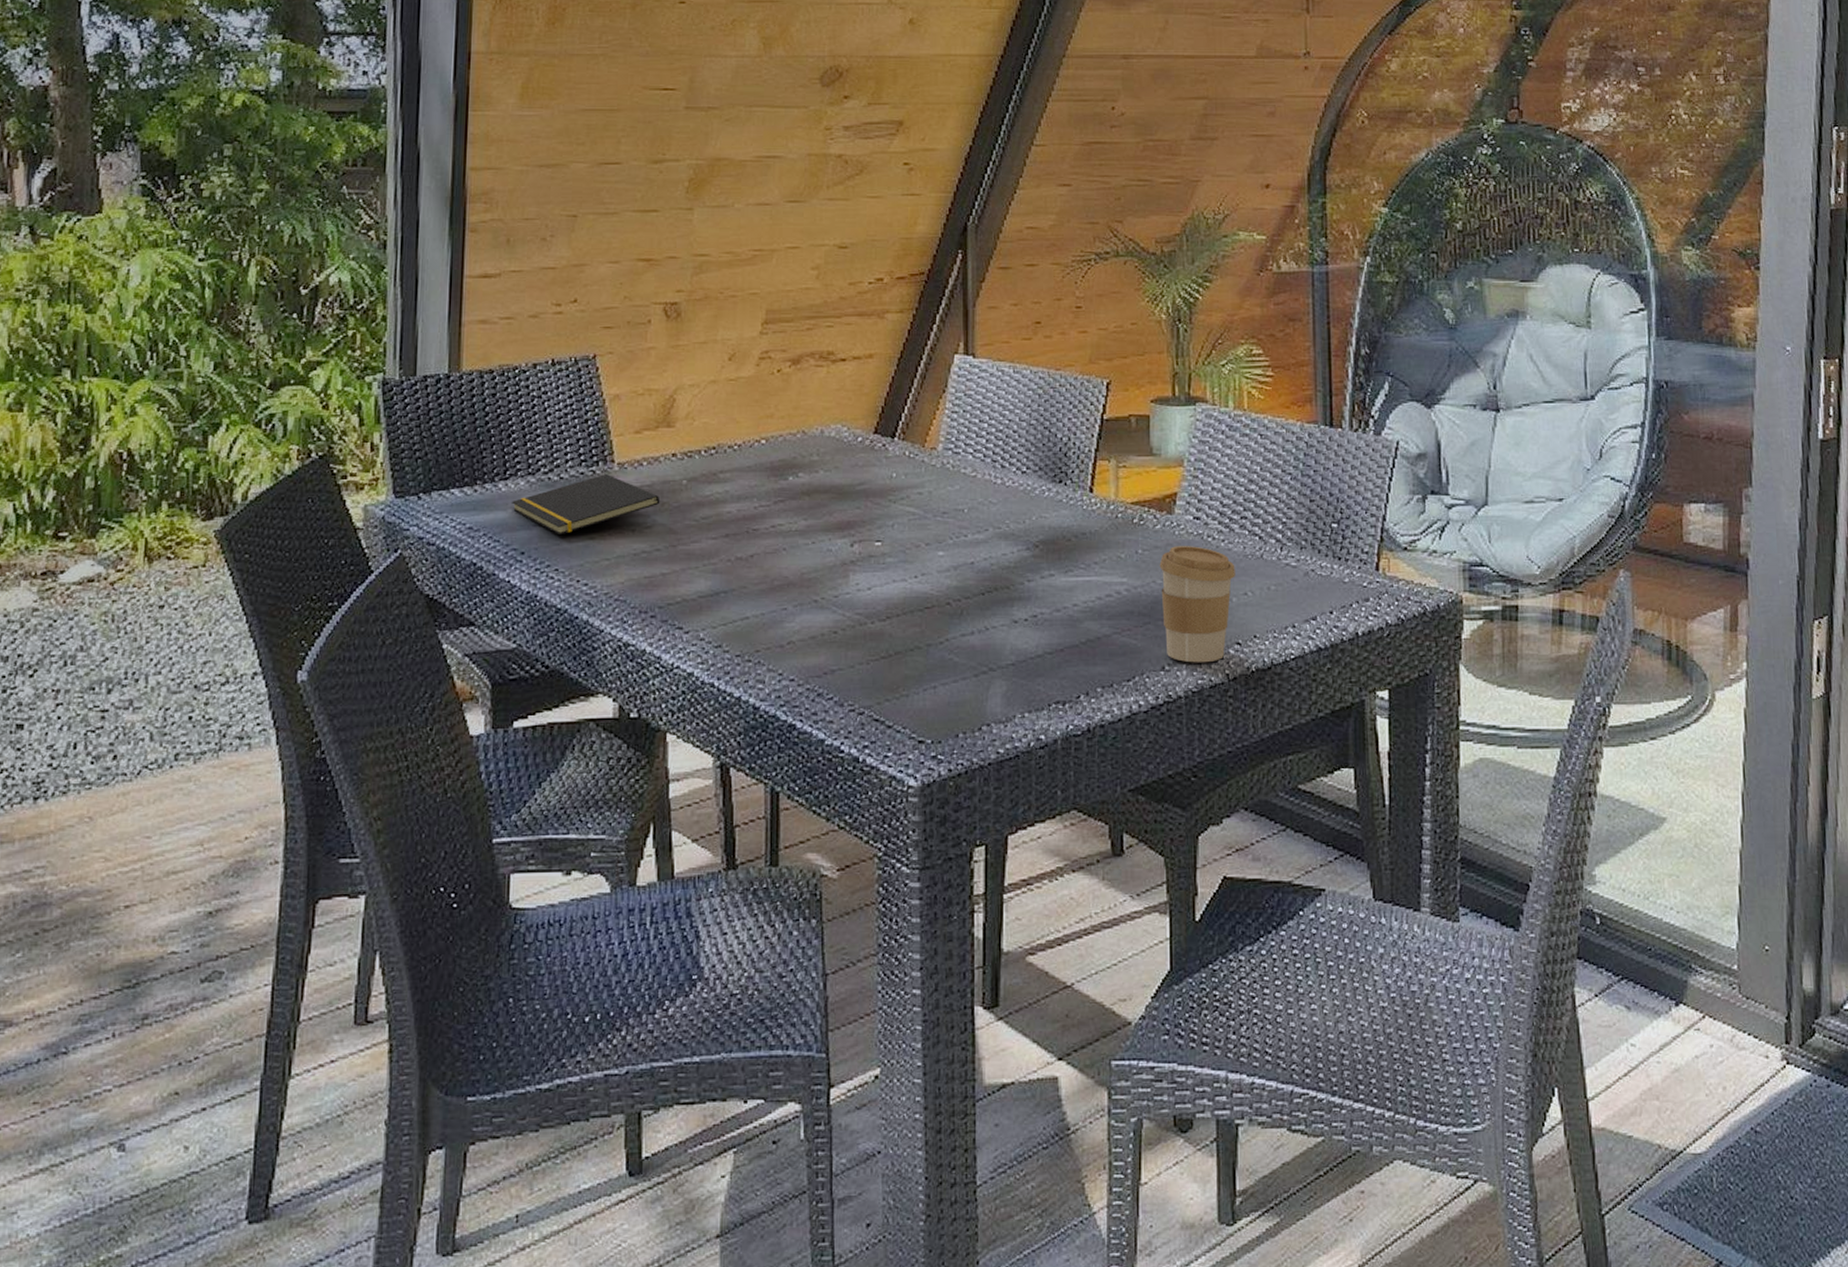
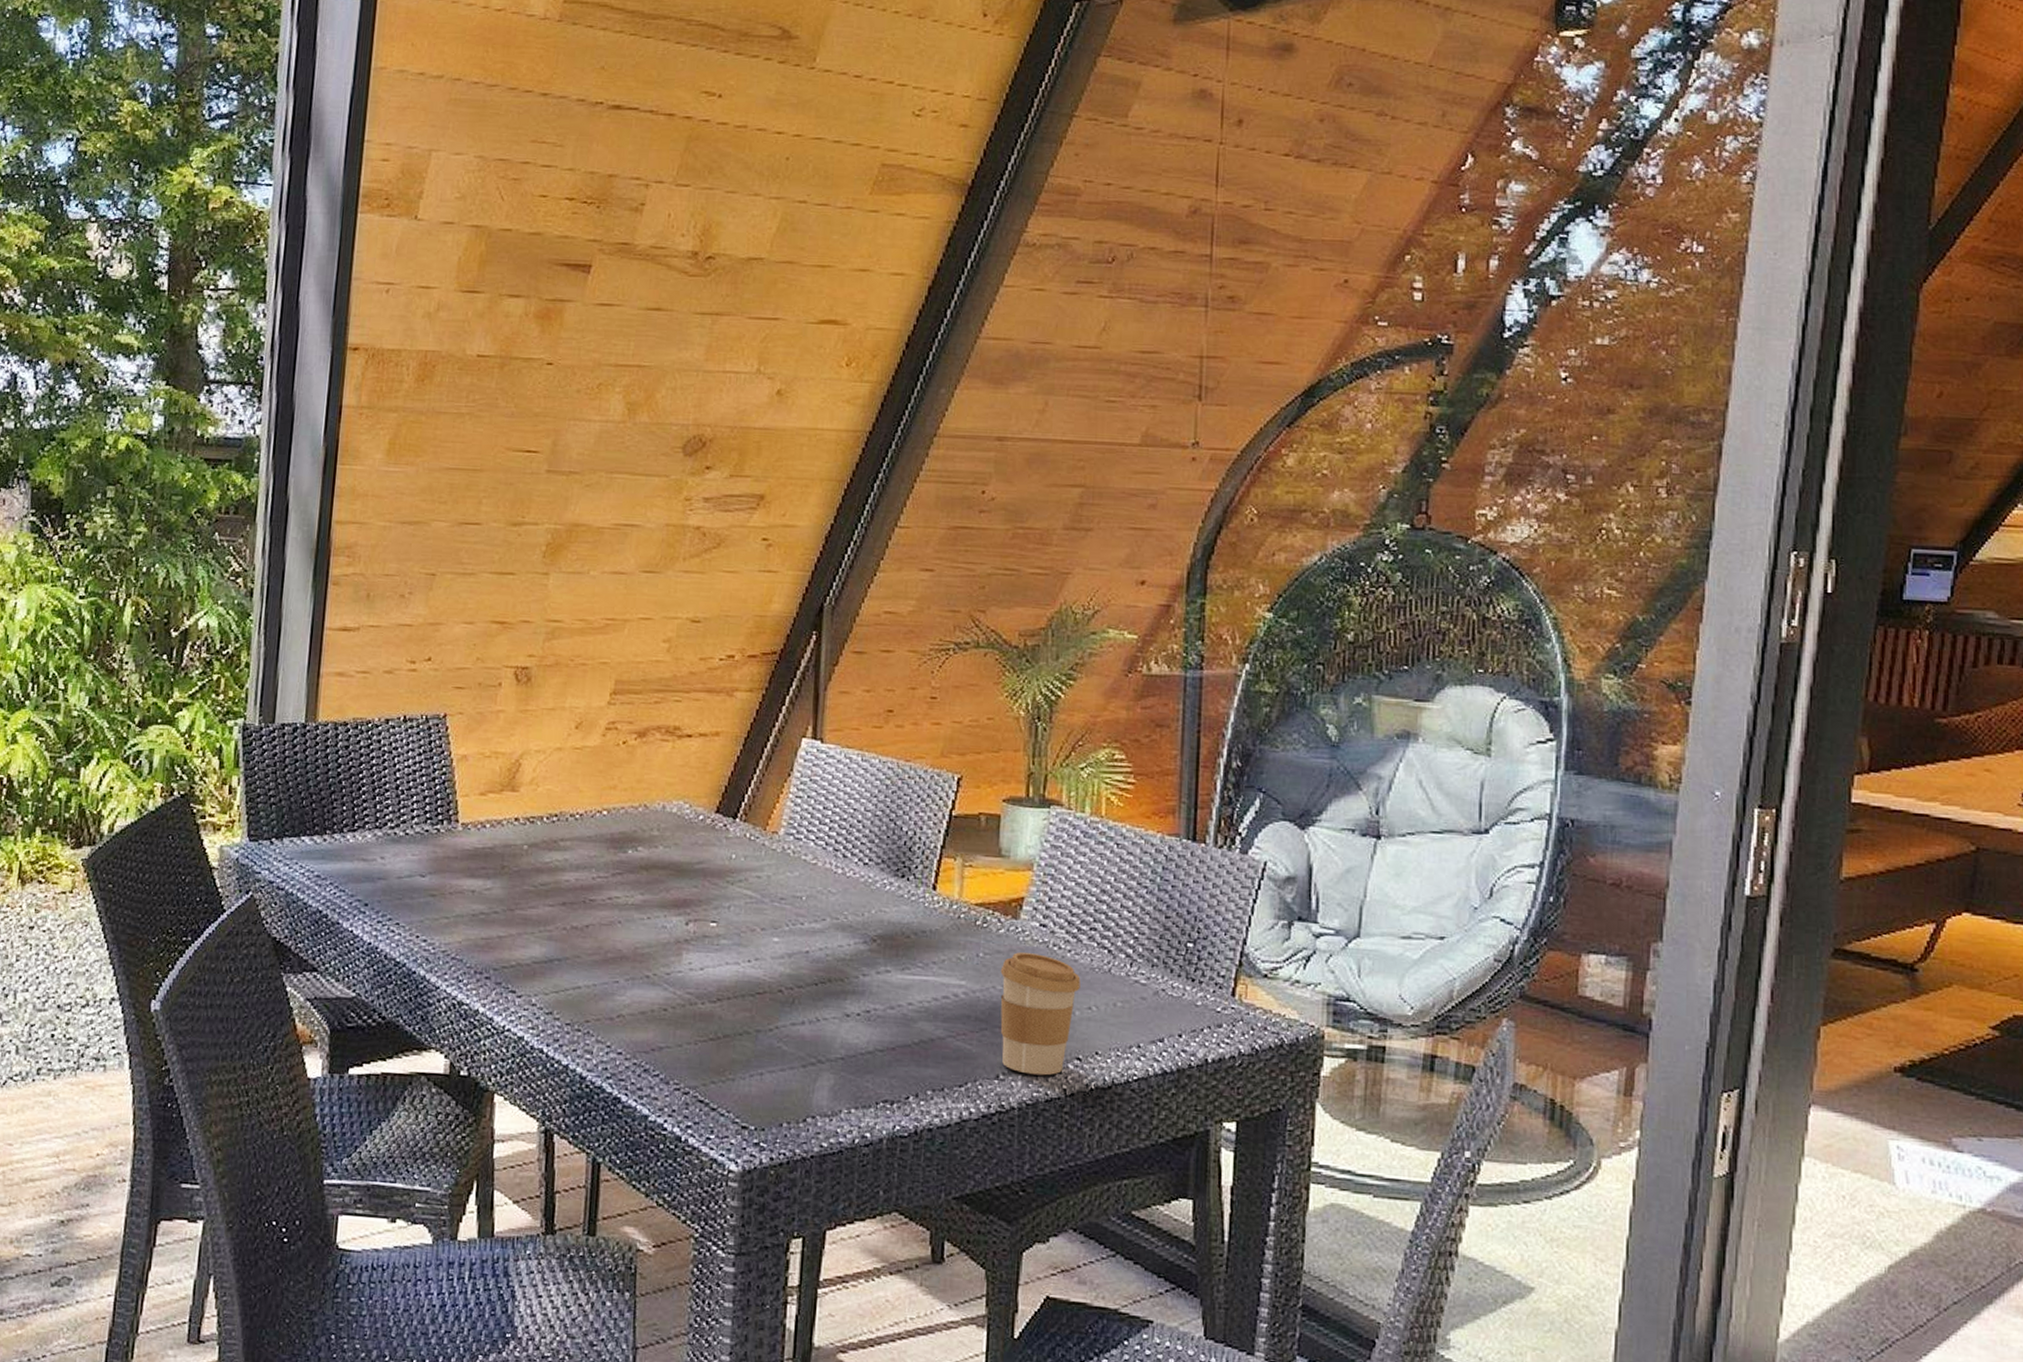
notepad: present [512,474,660,536] -> none [359,833,501,891]

